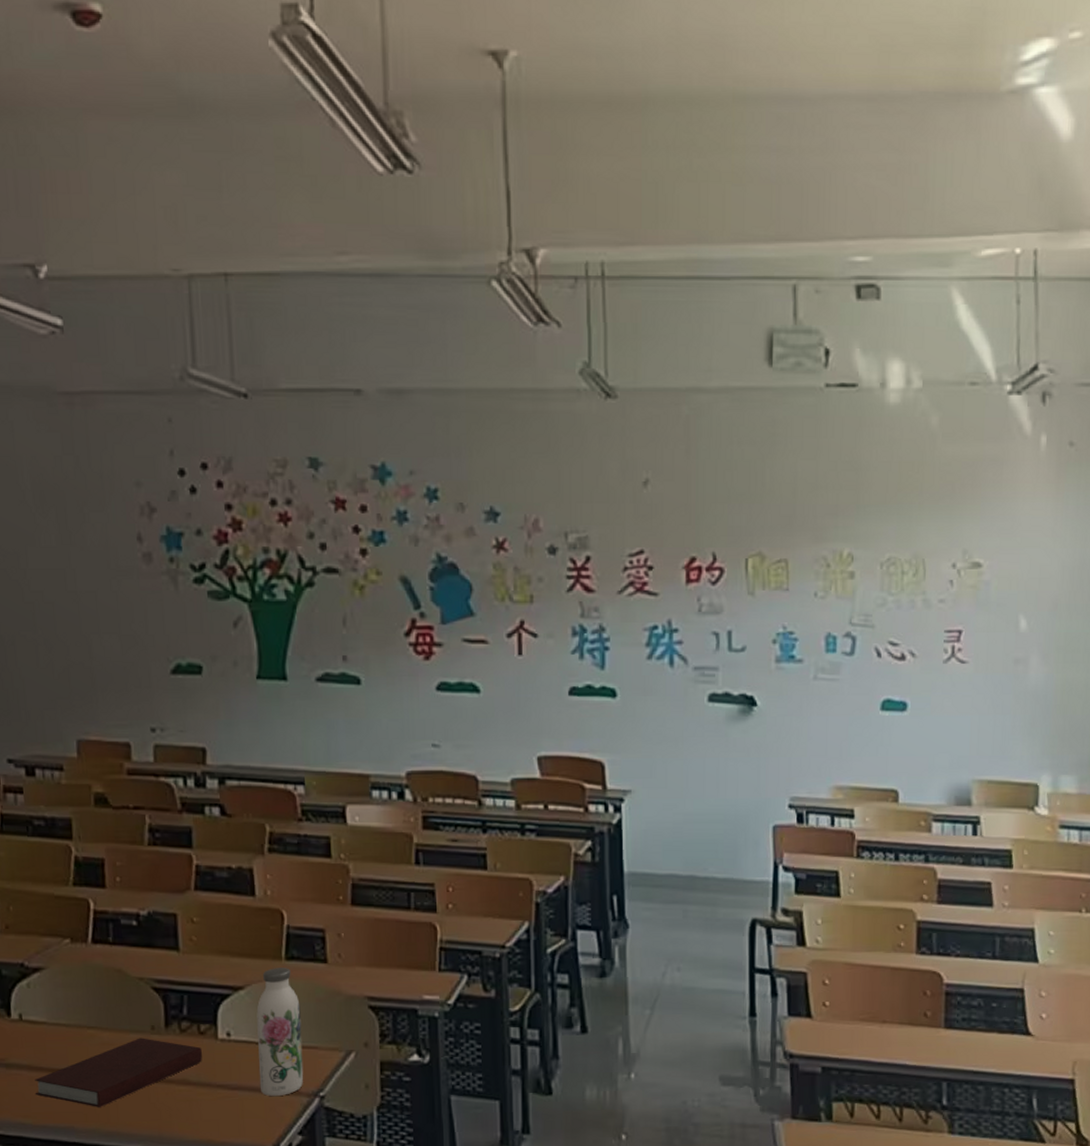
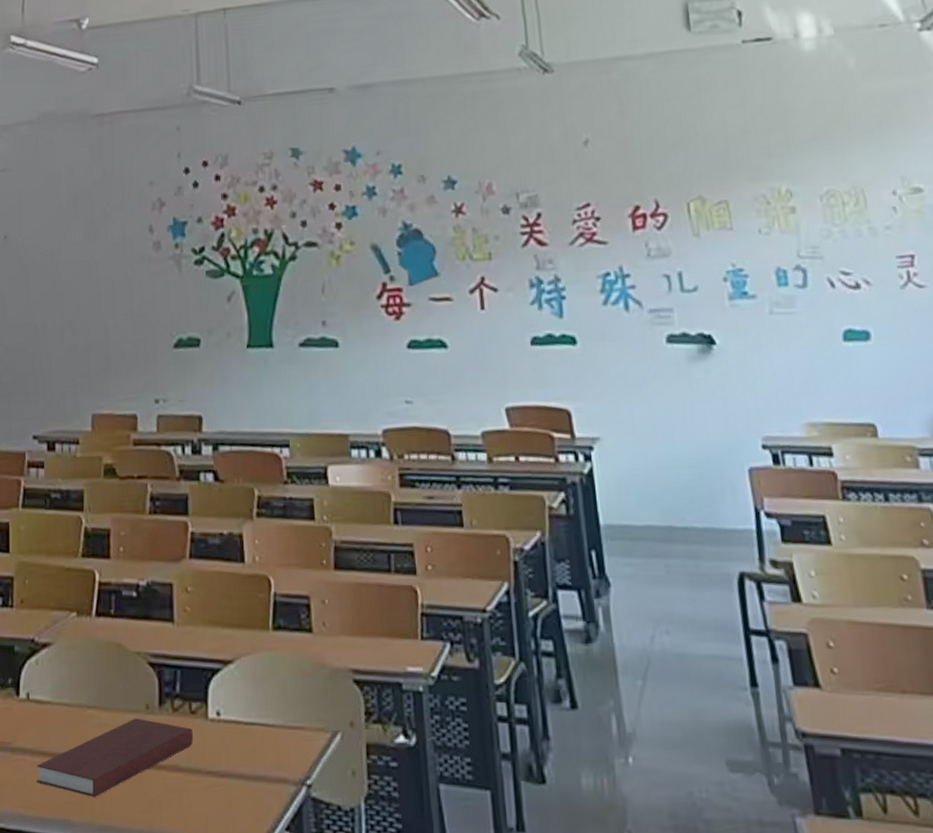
water bottle: present [256,968,304,1096] -> none [245,638,291,784]

